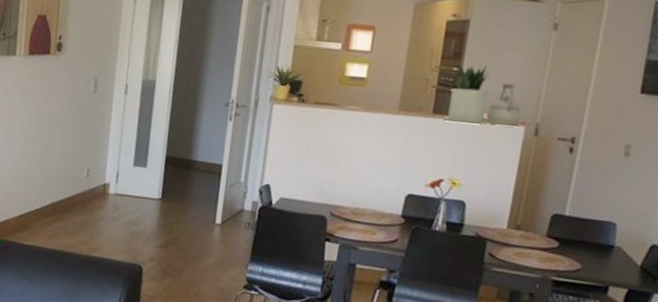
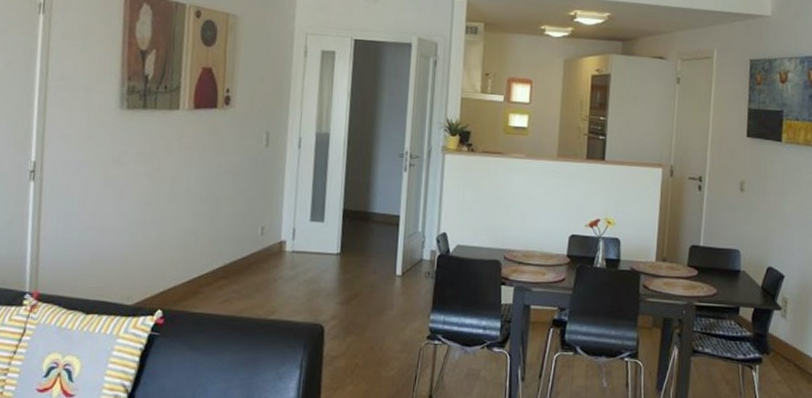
planter: present [444,64,491,125] -> none [597,114,632,168]
kettle: present [486,83,523,127] -> none [631,130,659,169]

